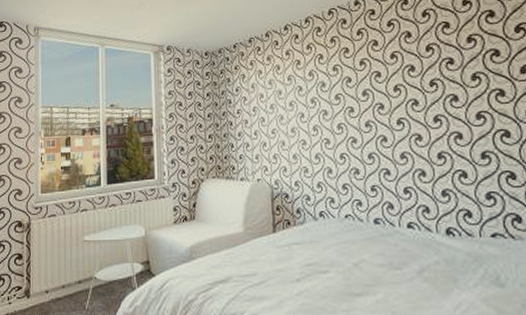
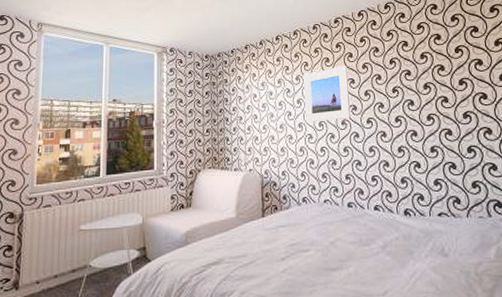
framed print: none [318,56,376,126] -> present [303,66,351,123]

